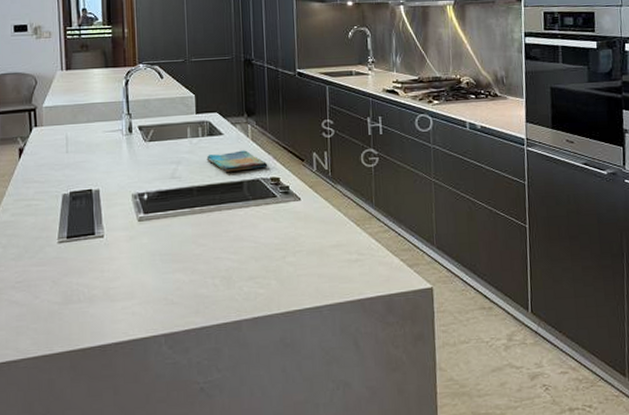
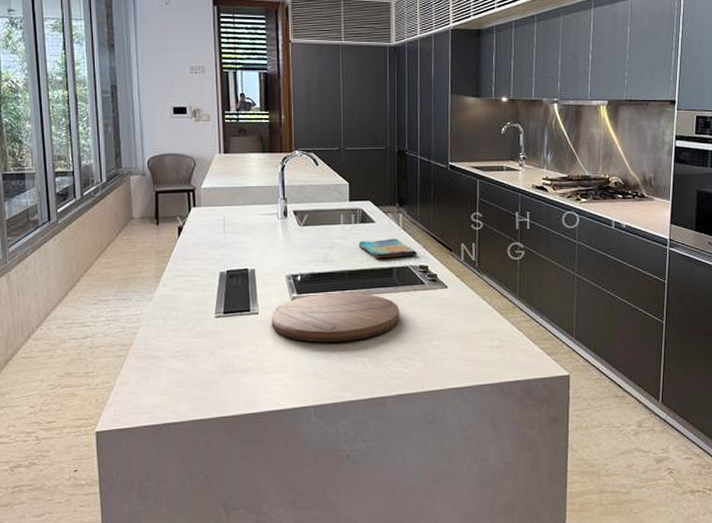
cutting board: none [118,209,252,265] -> present [272,293,400,343]

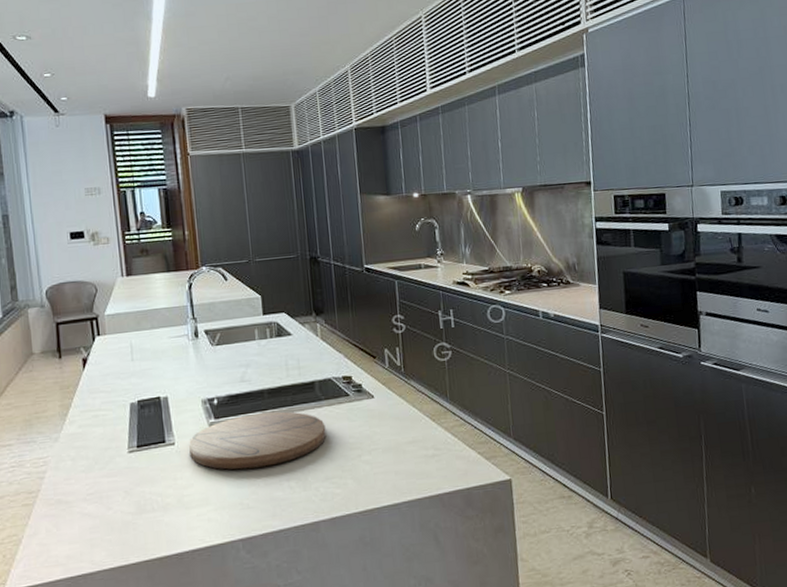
dish towel: present [358,238,417,258] -> none [276,350,339,373]

